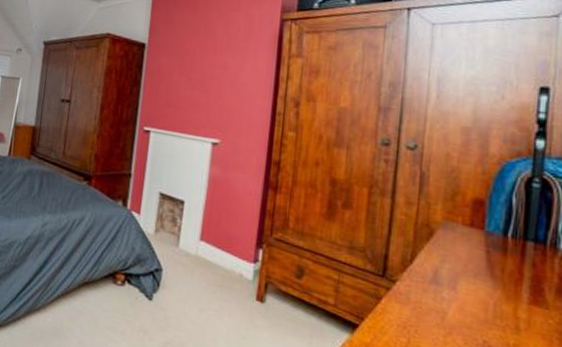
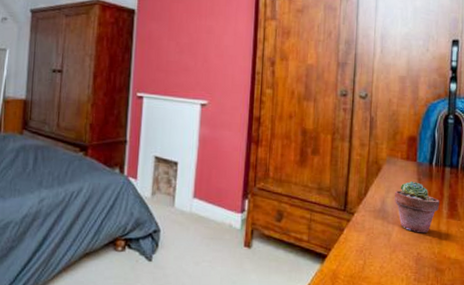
potted succulent: none [451,252,517,319] -> present [394,180,440,234]

